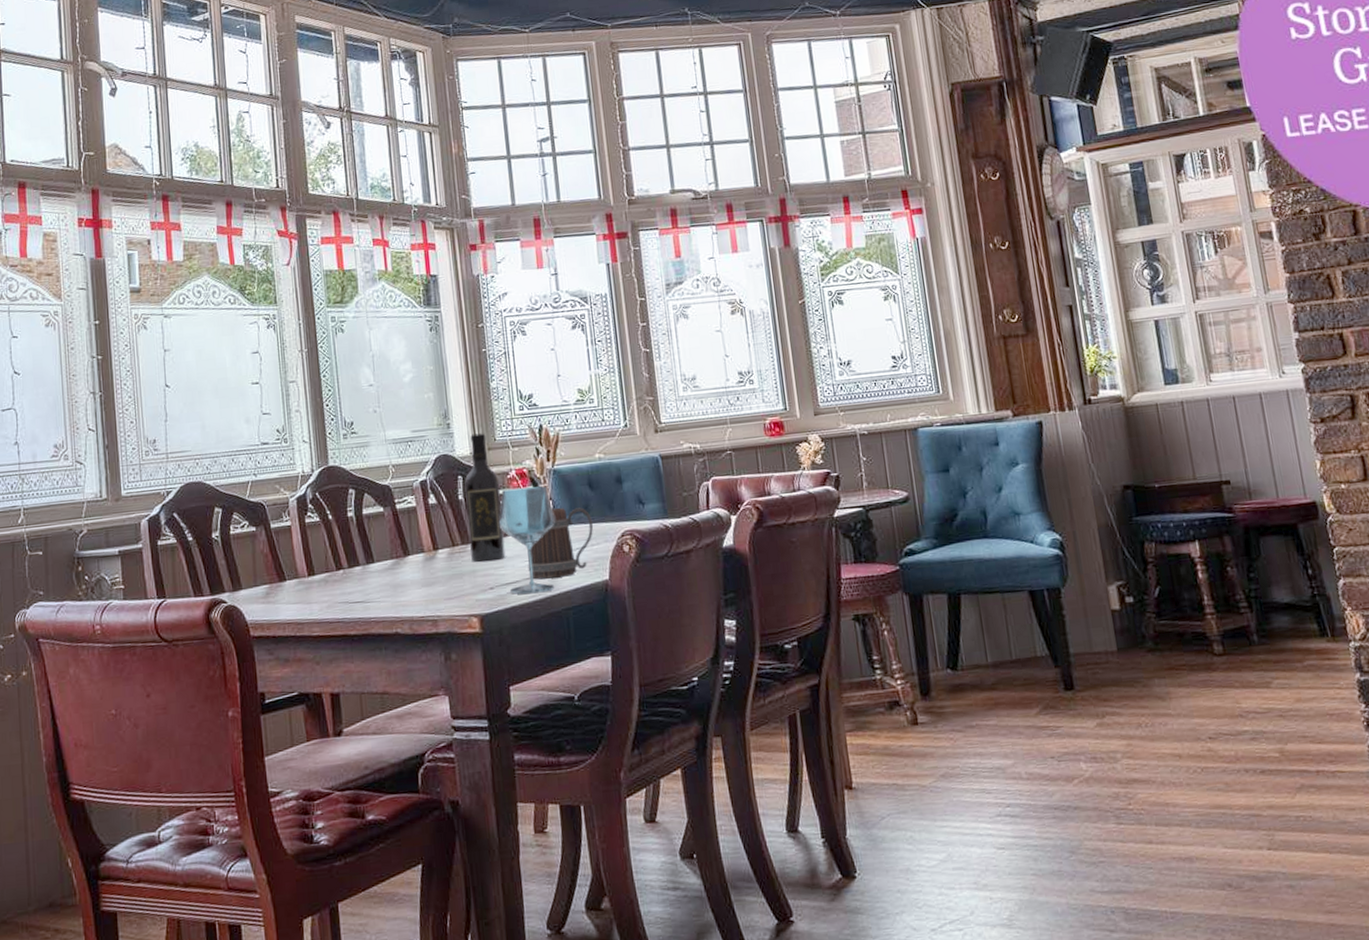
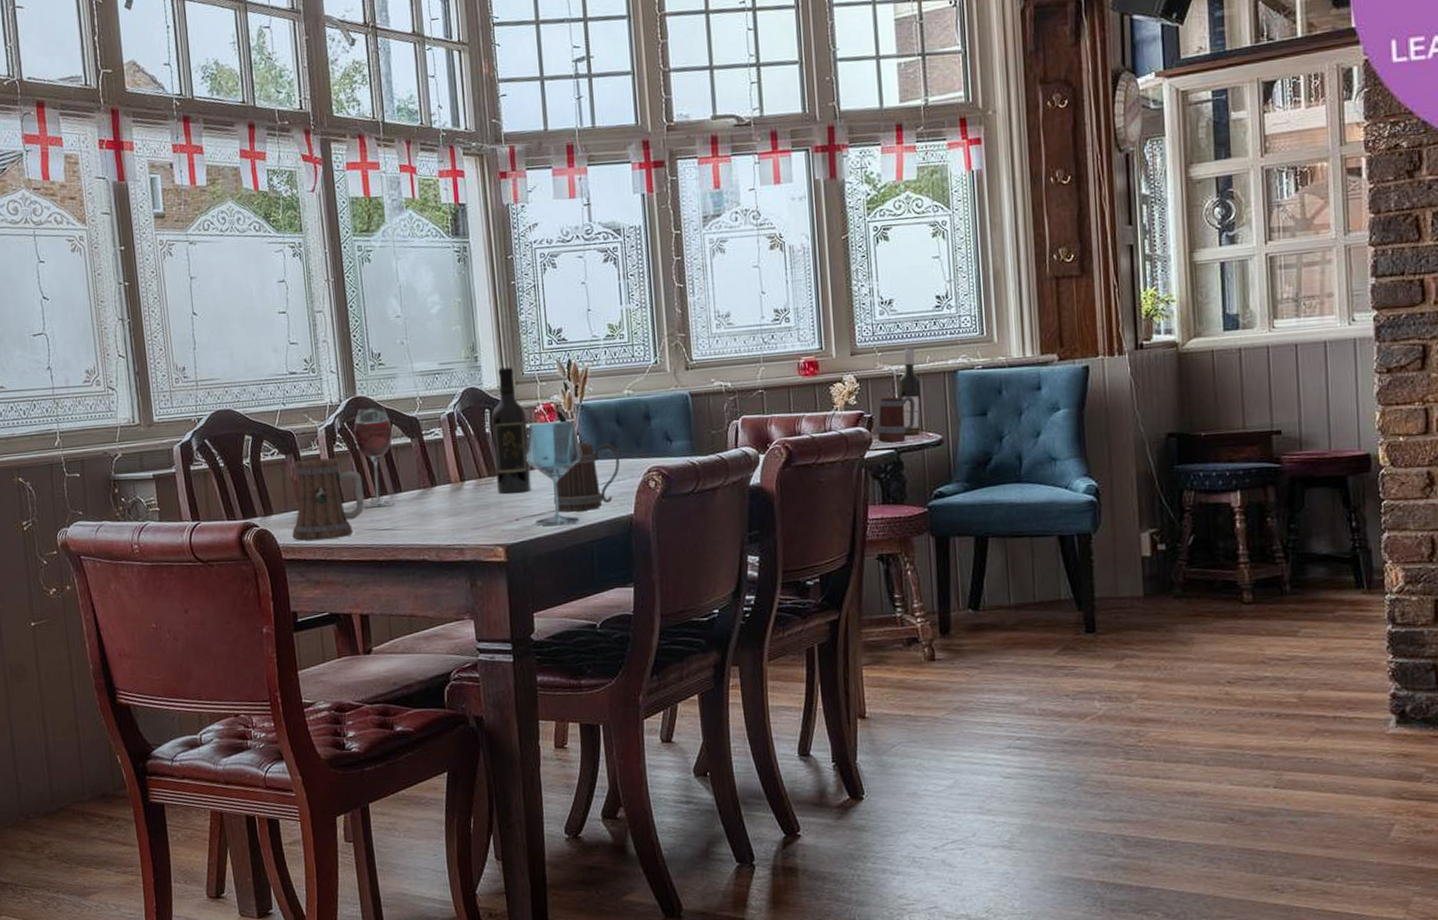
beer mug: none [261,529,335,617] -> present [292,458,364,541]
wineglass: none [326,476,366,581] -> present [354,407,394,509]
beer mug: none [844,454,880,501] -> present [878,396,916,443]
bottle: none [862,407,887,495] -> present [898,348,921,437]

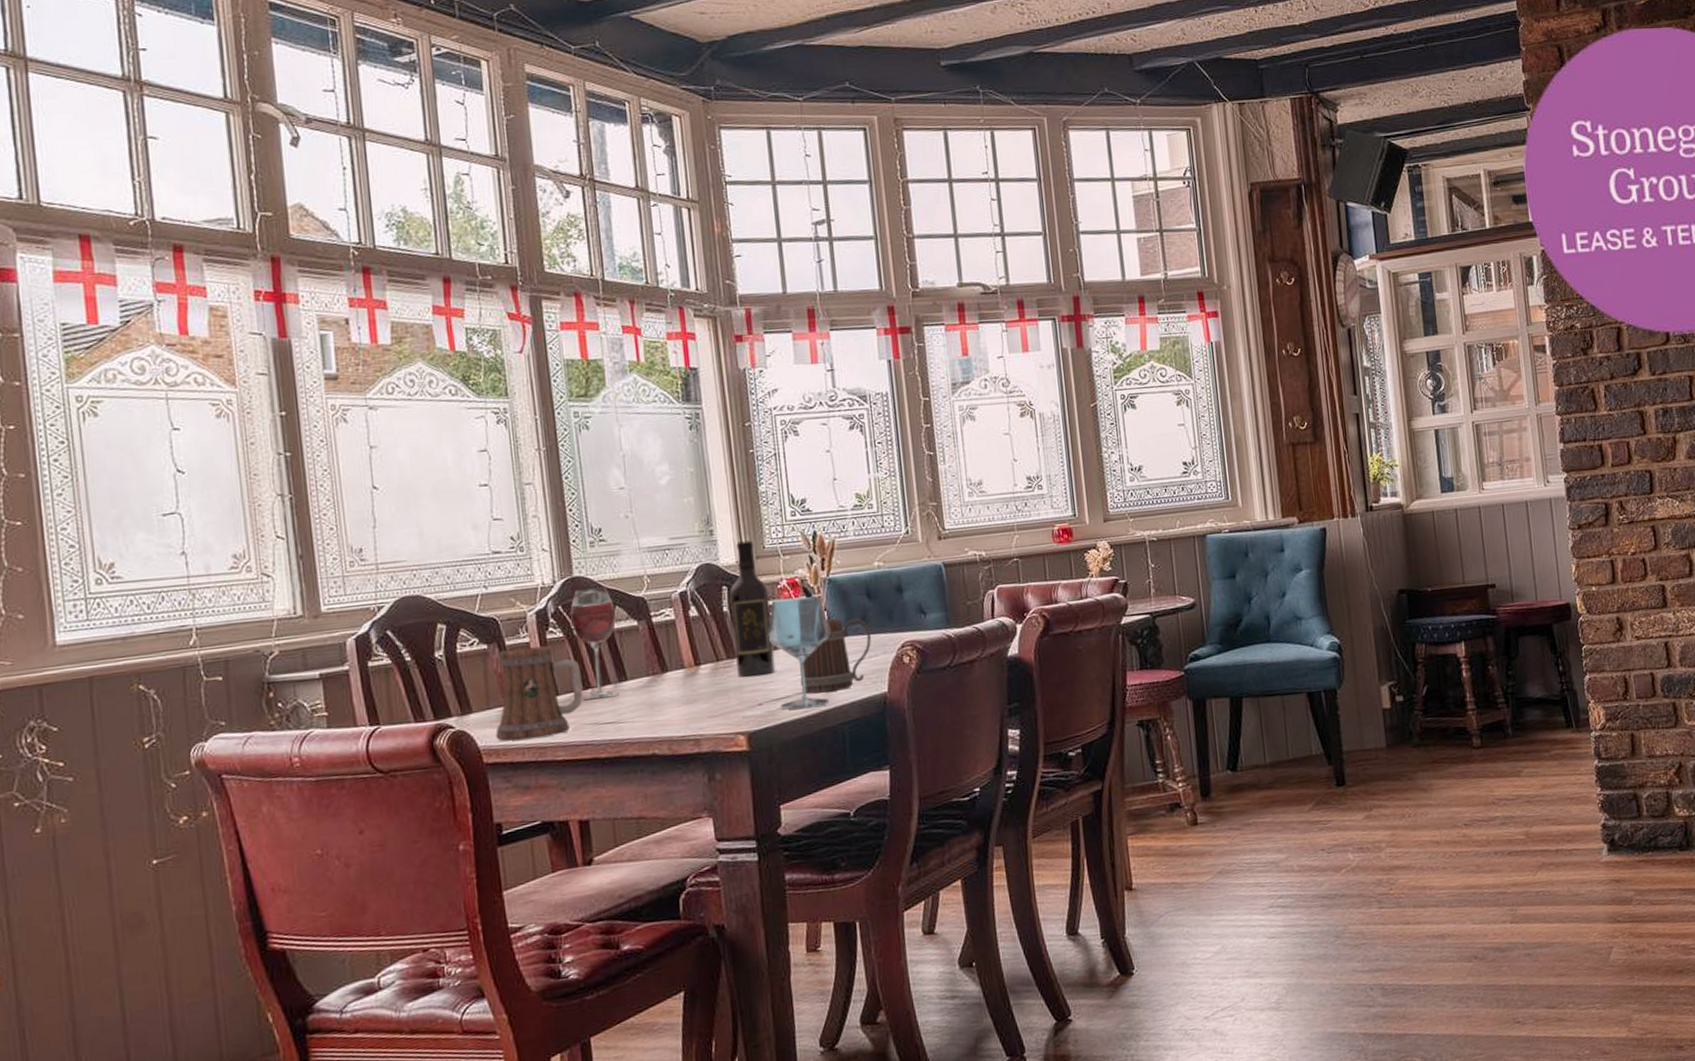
beer mug: present [878,396,916,443] -> none [1132,561,1168,608]
bottle: present [898,348,921,437] -> none [1150,513,1174,601]

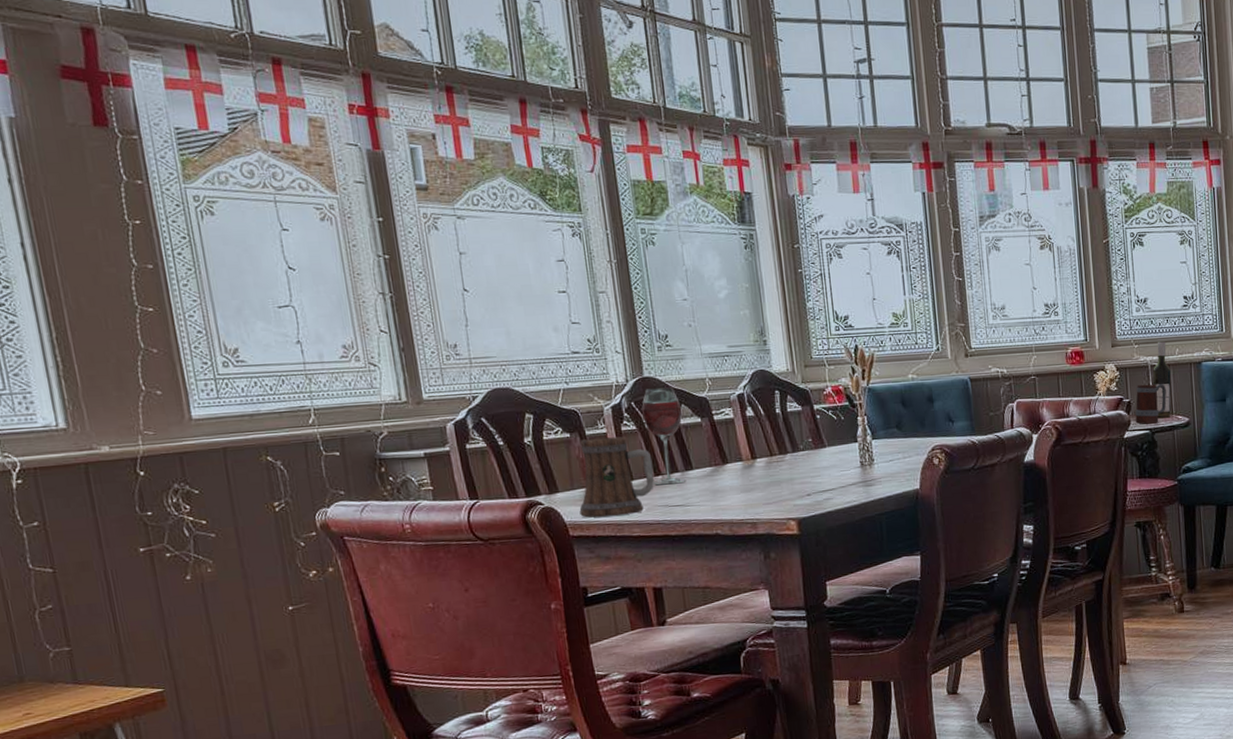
wine bottle: present [729,540,776,678] -> none [781,351,822,472]
wine glass: present [767,596,830,710] -> none [815,402,869,501]
beer mug: present [800,618,871,694] -> none [843,423,906,488]
beer mug: none [1132,561,1168,608] -> present [1135,384,1167,425]
bottle: none [1150,513,1174,601] -> present [1152,341,1171,419]

